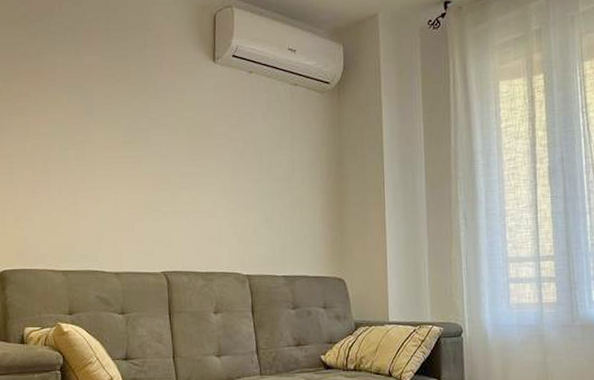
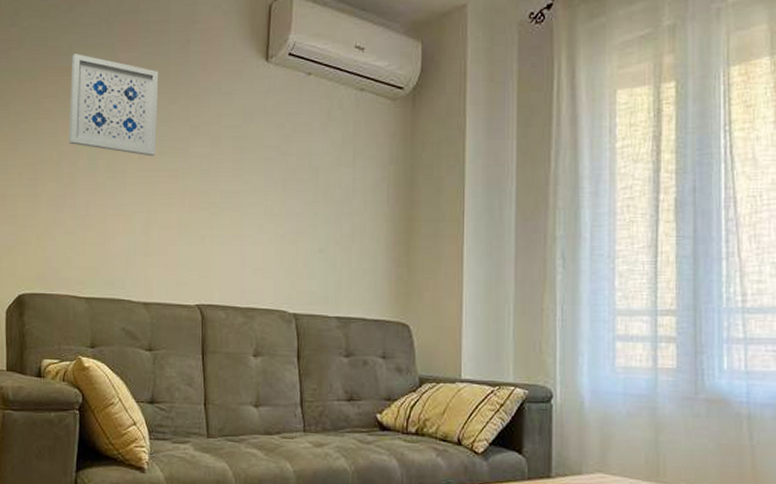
wall art: none [40,57,121,146] -> present [68,53,159,157]

